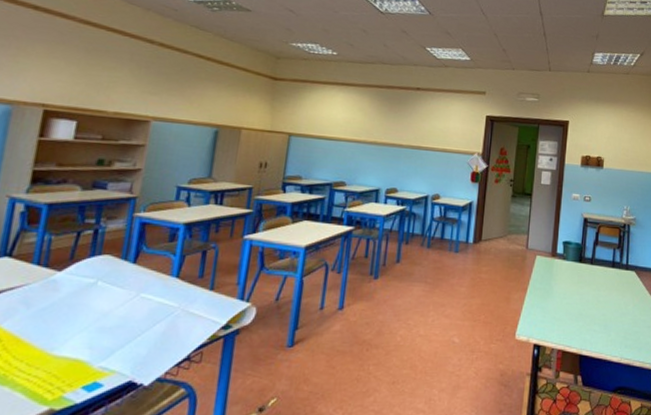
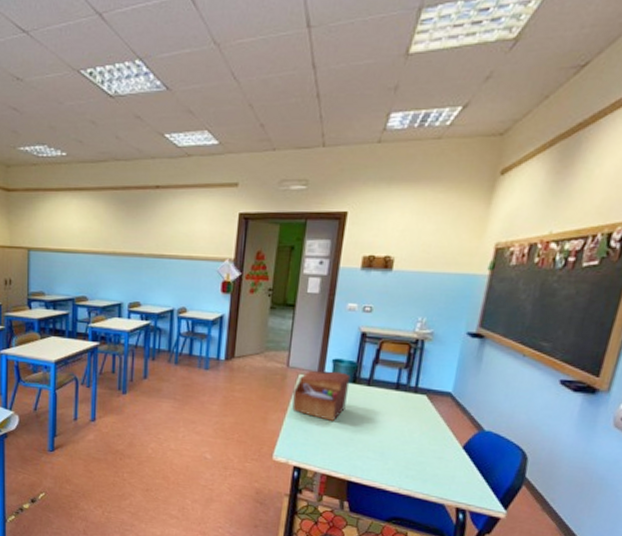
sewing box: none [531,252,578,298] -> present [292,371,351,421]

